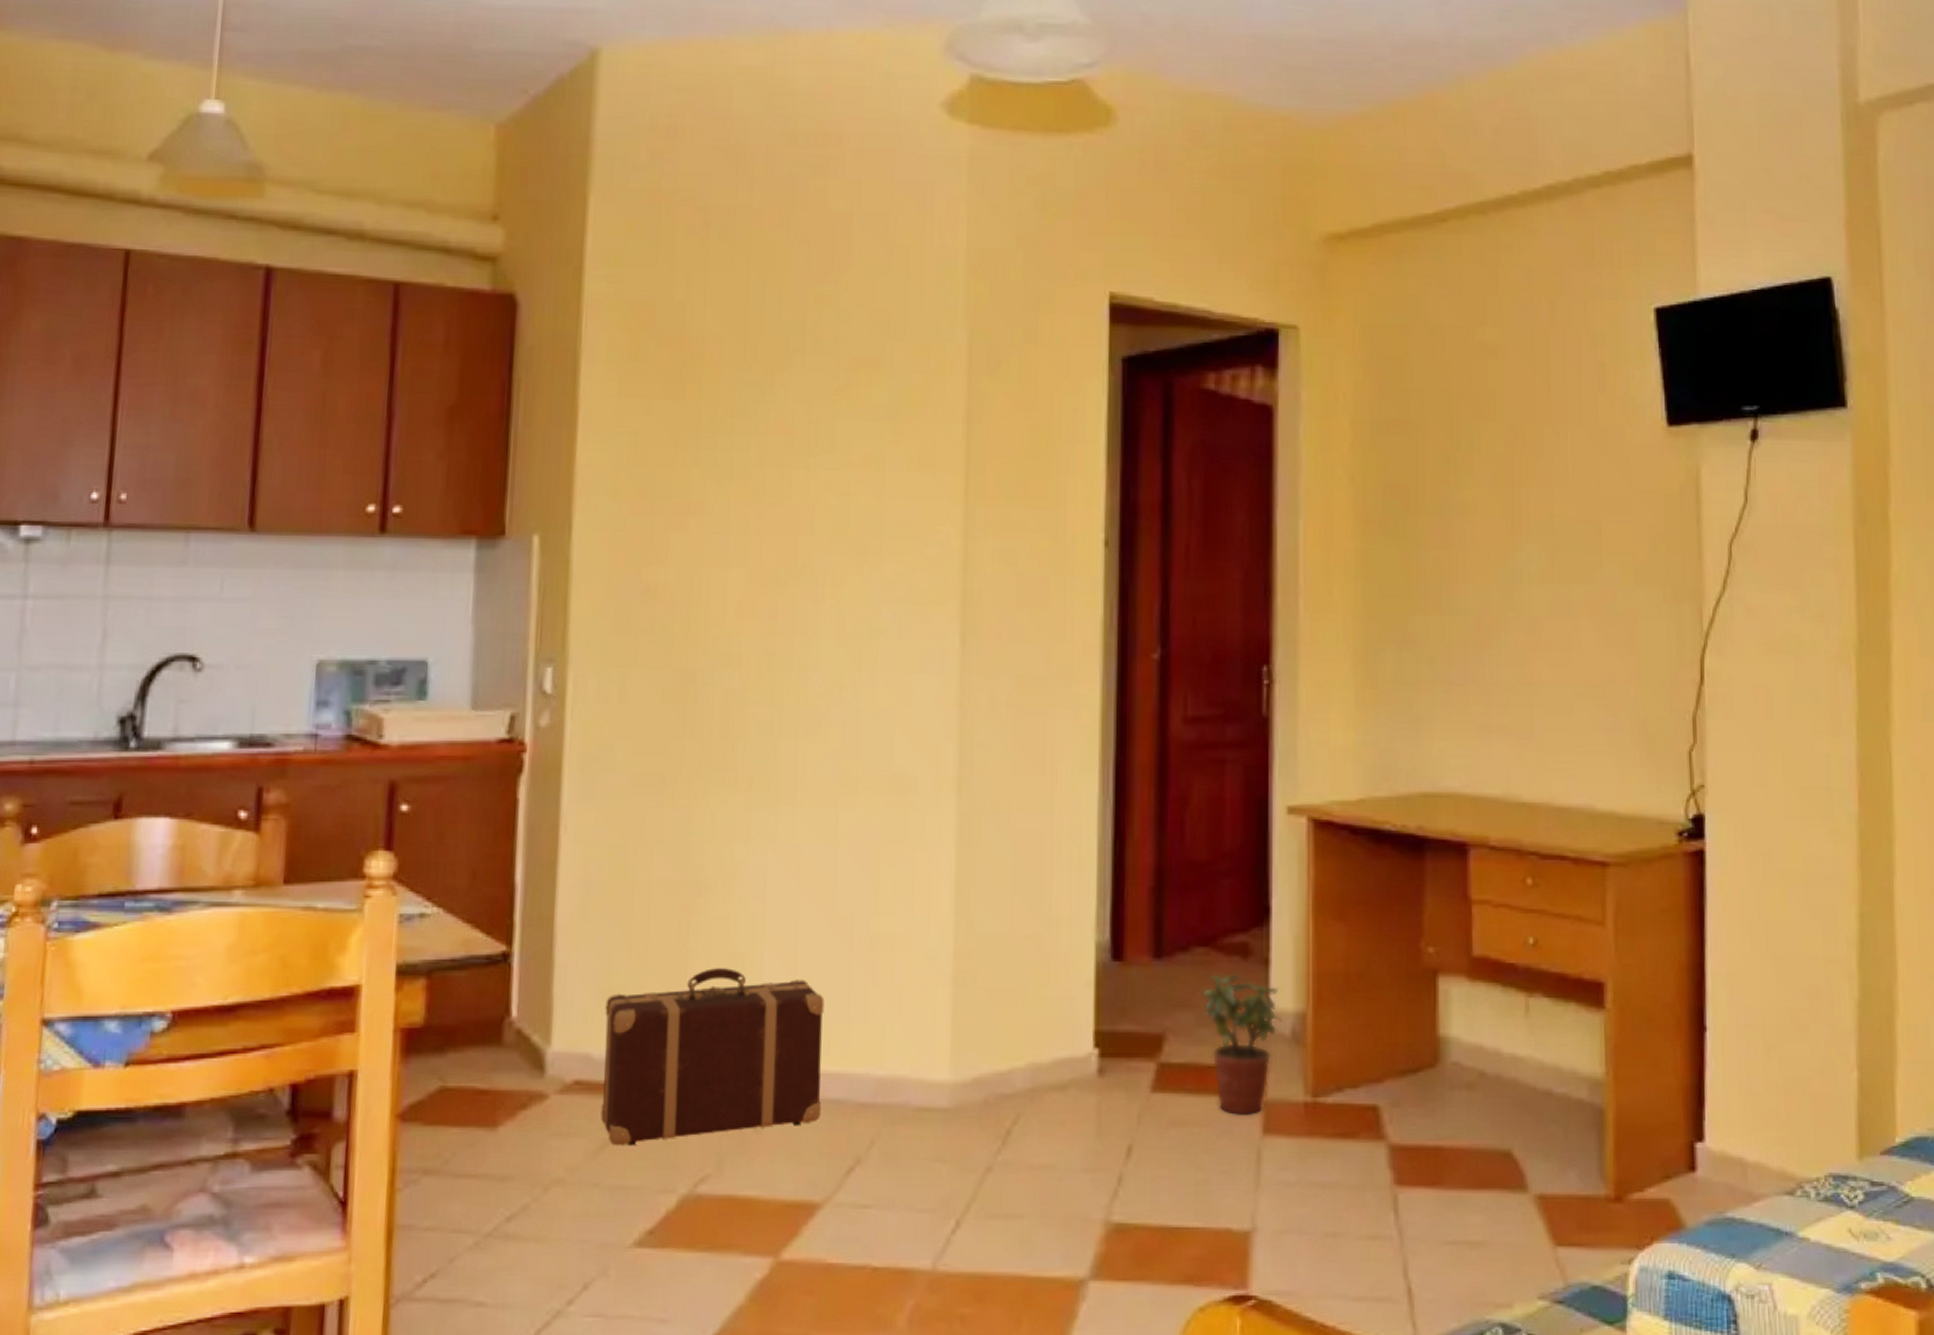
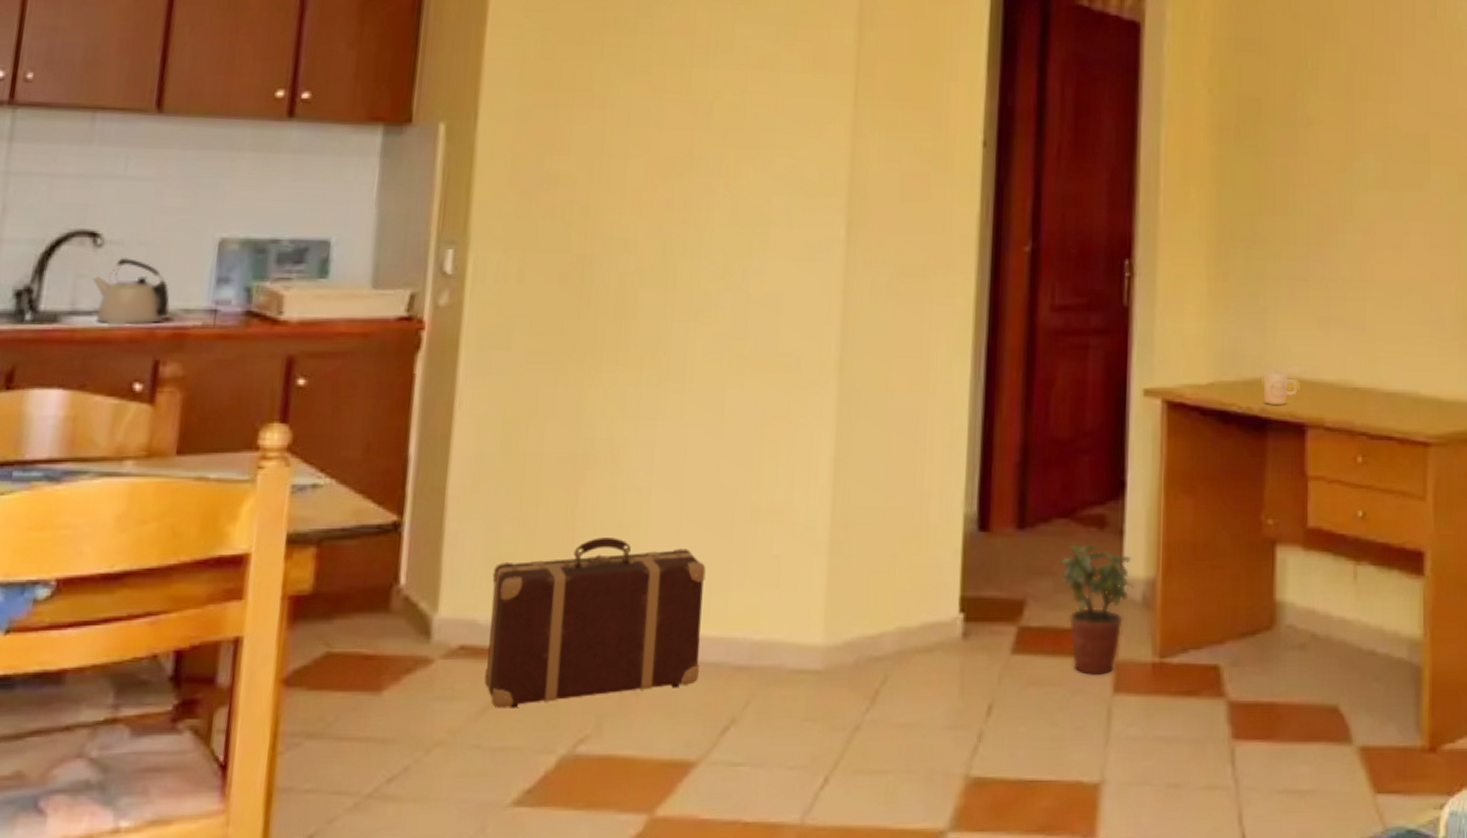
kettle: none [194,681,271,753] -> present [92,257,170,327]
mug: none [1419,785,1459,824] -> present [1263,371,1299,406]

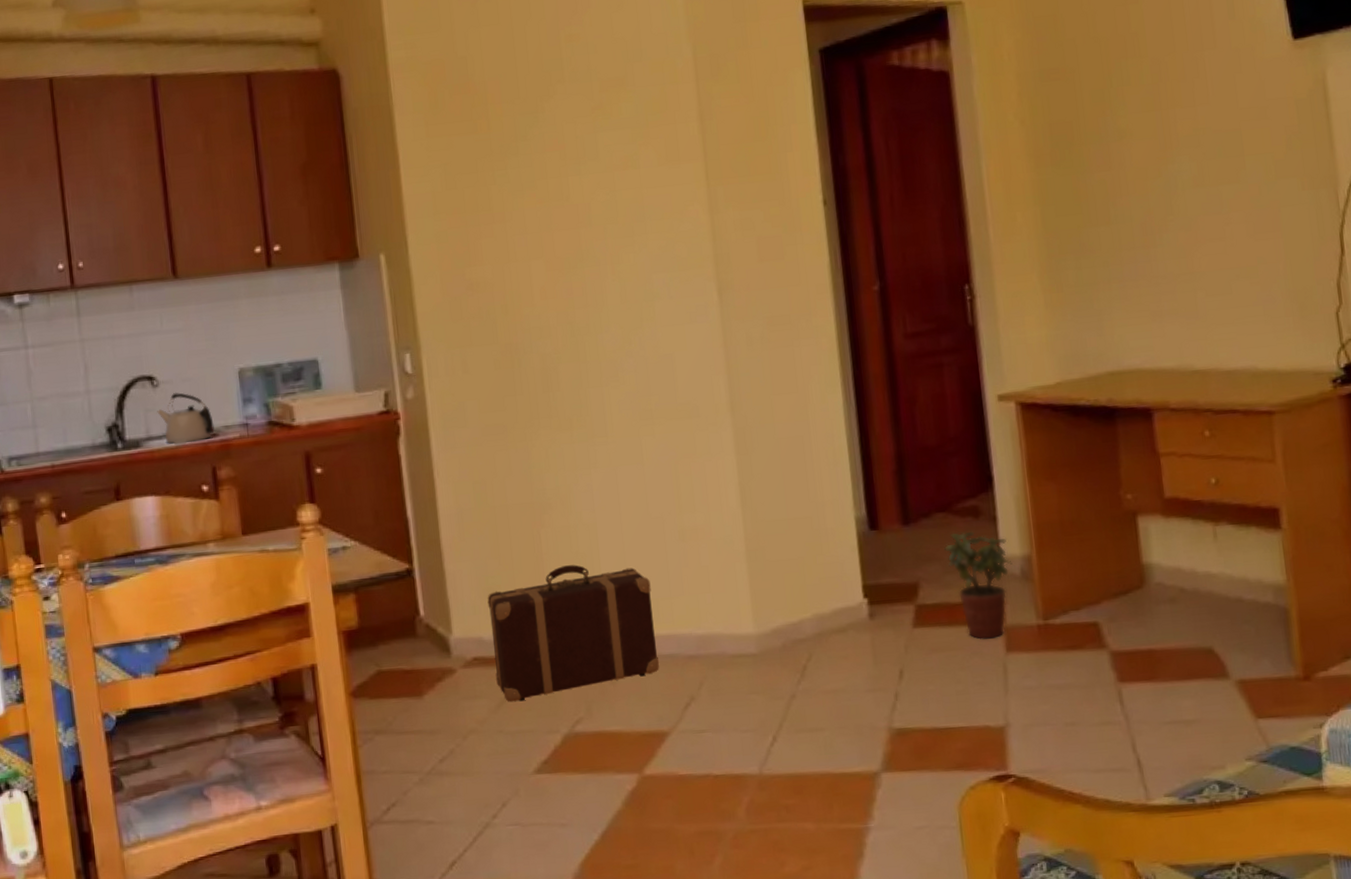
mug: present [1263,371,1299,406] -> none [1106,364,1141,395]

